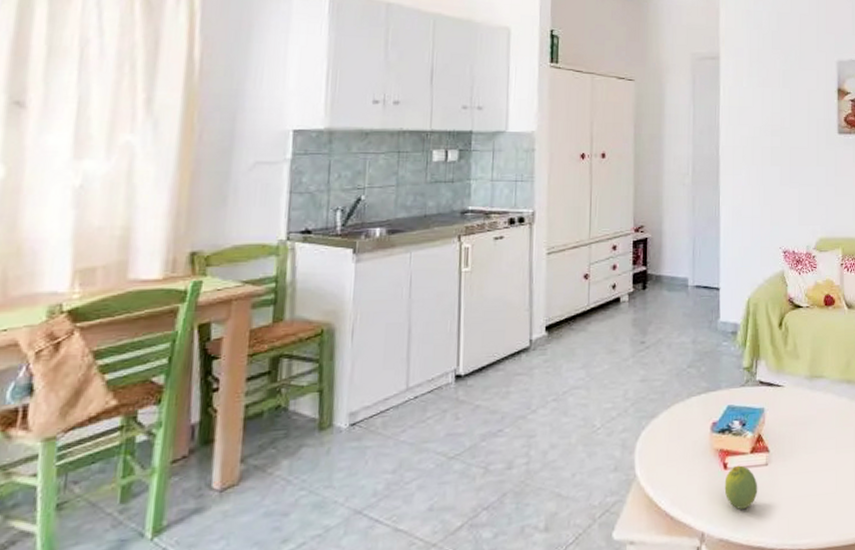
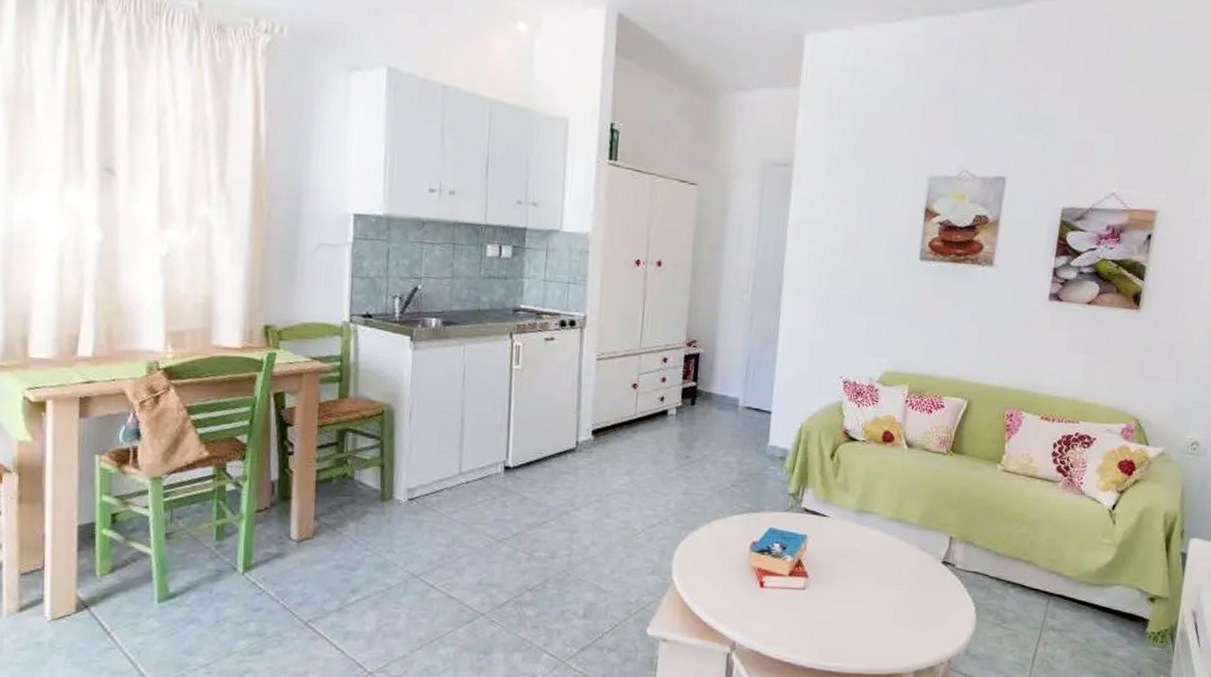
fruit: present [724,465,758,509] -> none [759,585,793,626]

